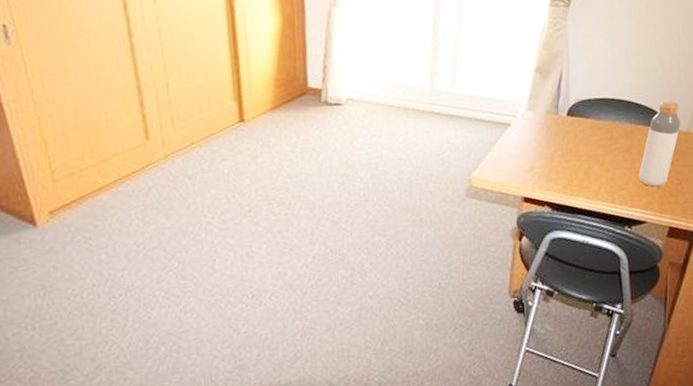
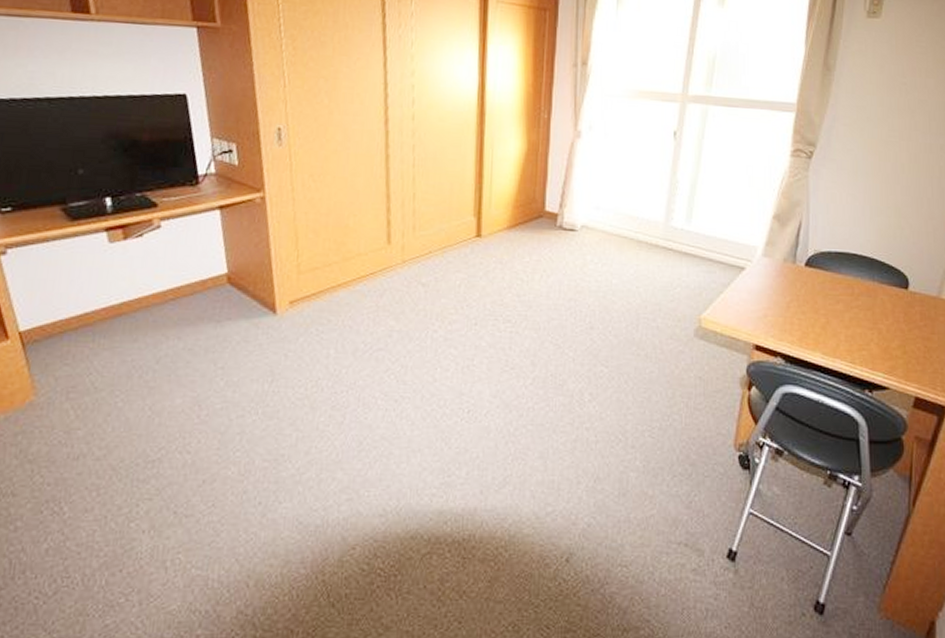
bottle: present [638,101,681,187] -> none [881,263,929,352]

